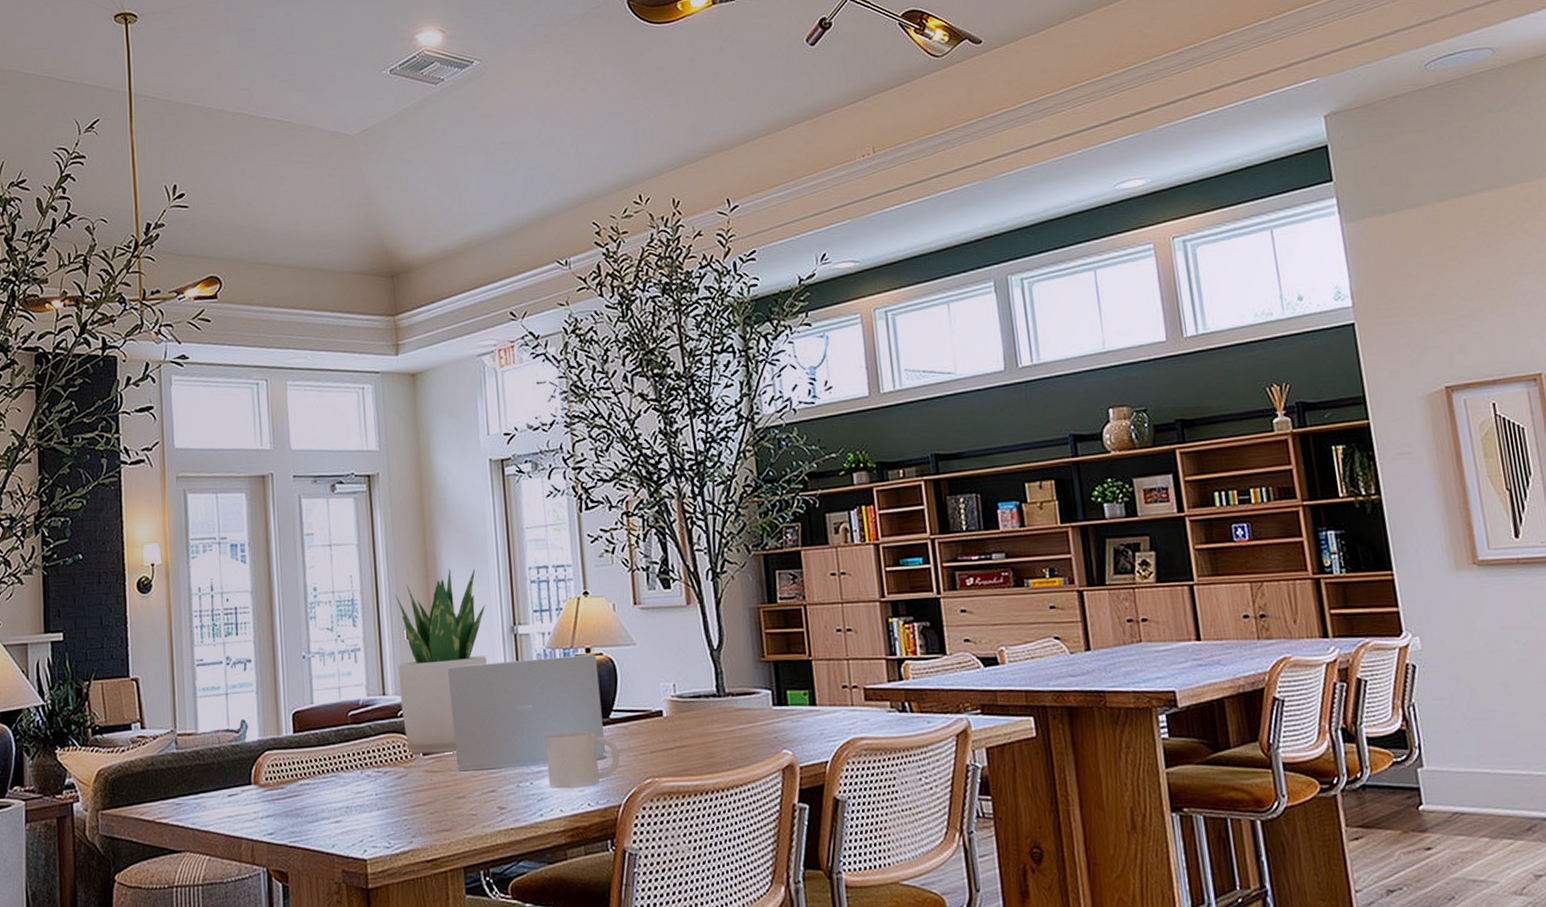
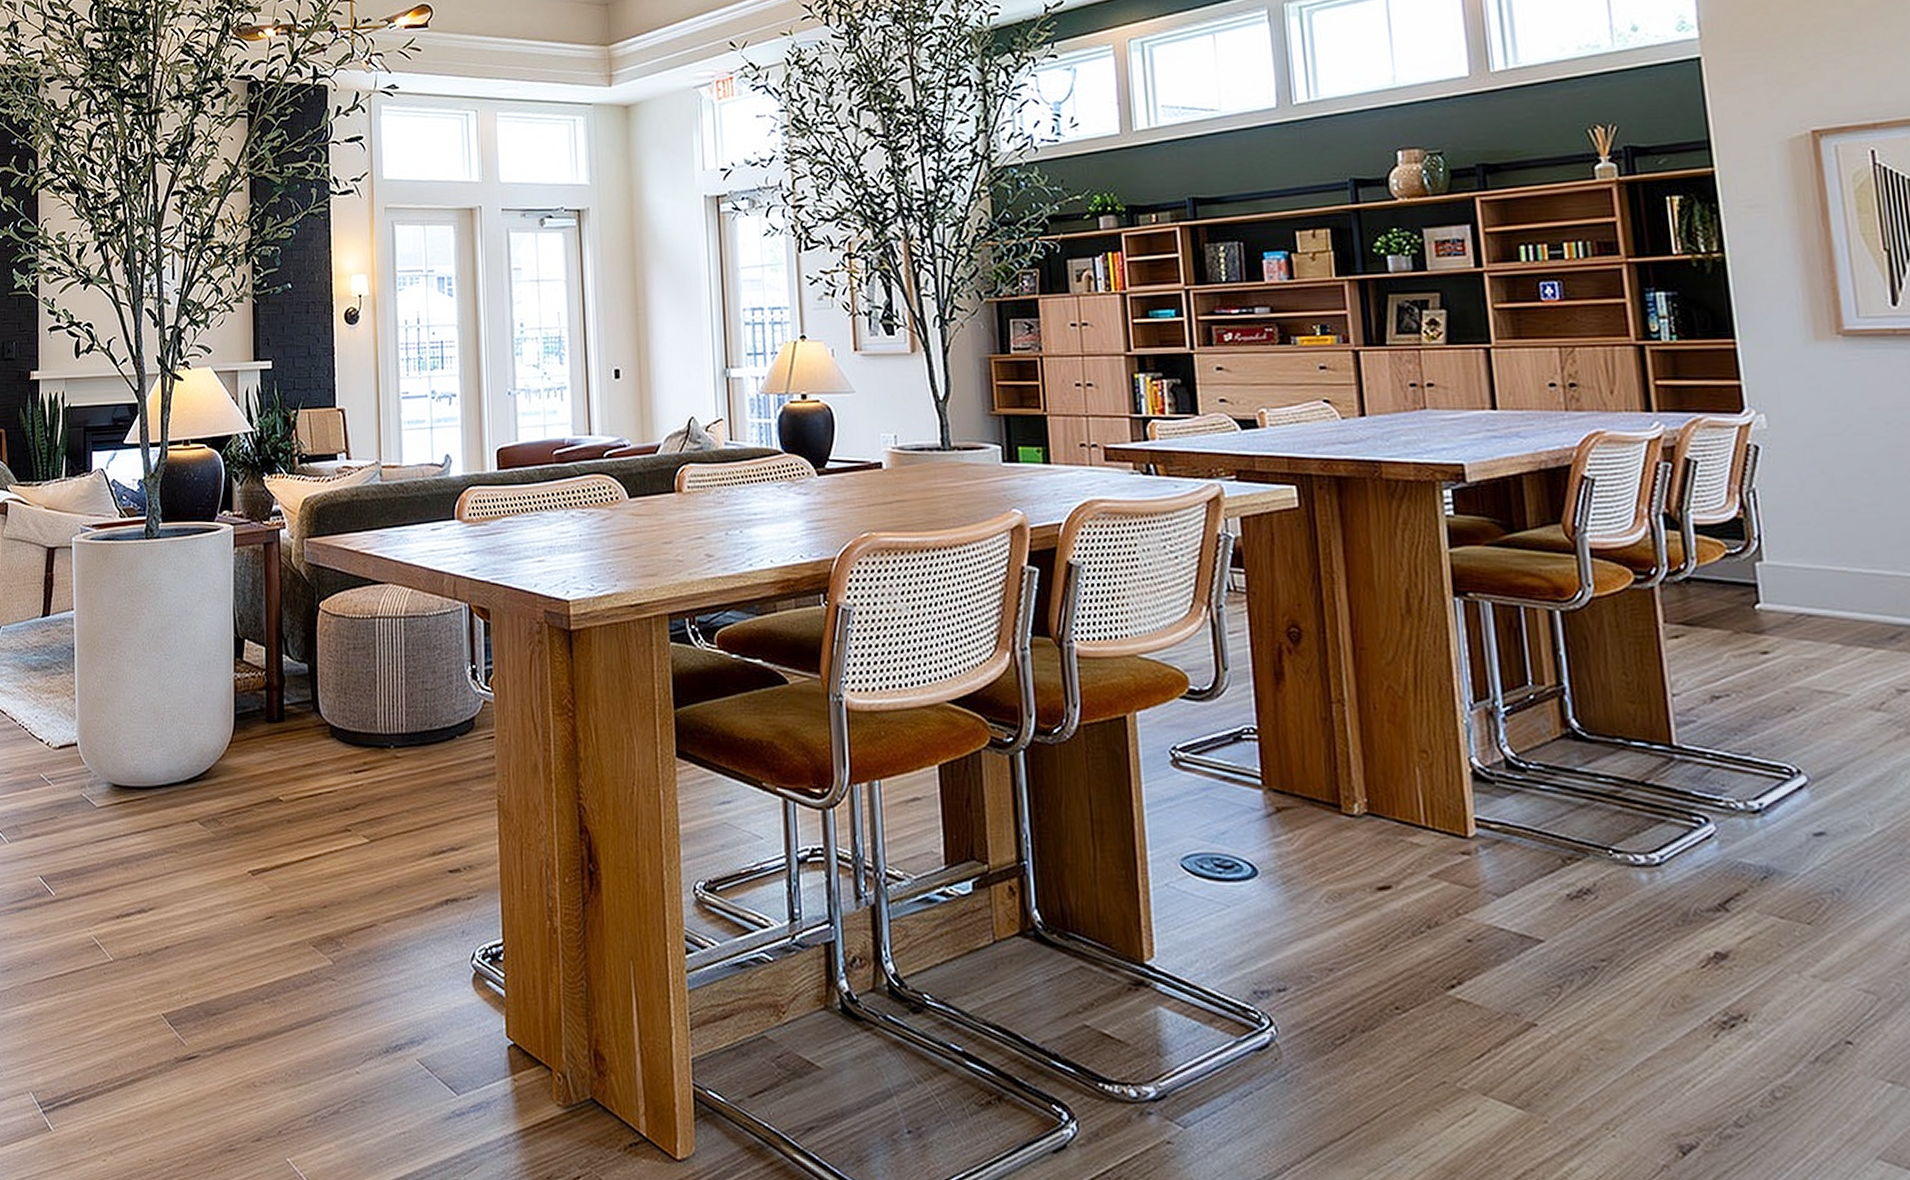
planter: present [395,568,488,755] -> none [603,307,698,497]
laptop: present [447,654,607,772] -> none [655,401,821,516]
mug: present [545,730,620,790] -> none [756,479,835,539]

